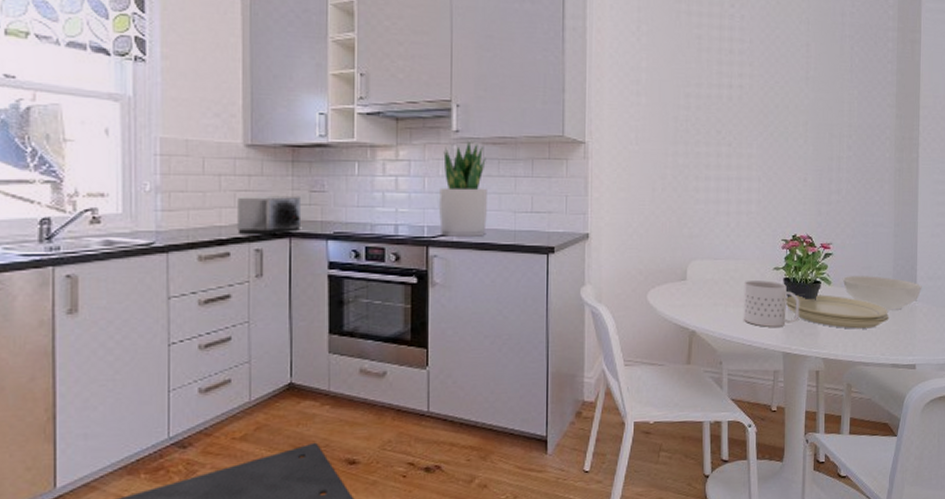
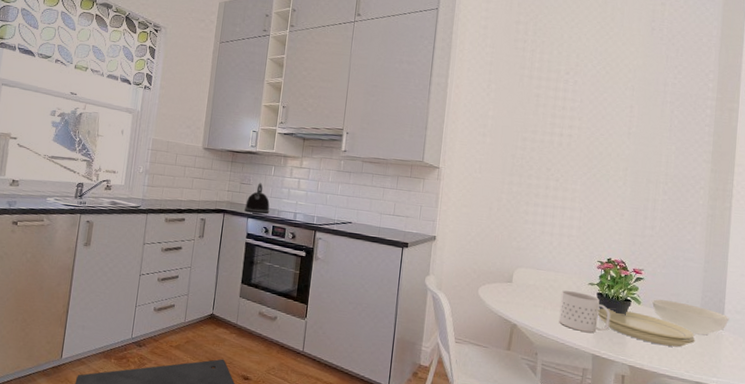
toaster: present [237,195,302,236] -> none [191,182,235,211]
kettle: none [321,188,359,232] -> present [245,183,270,215]
planter: present [439,142,487,238] -> none [325,159,364,229]

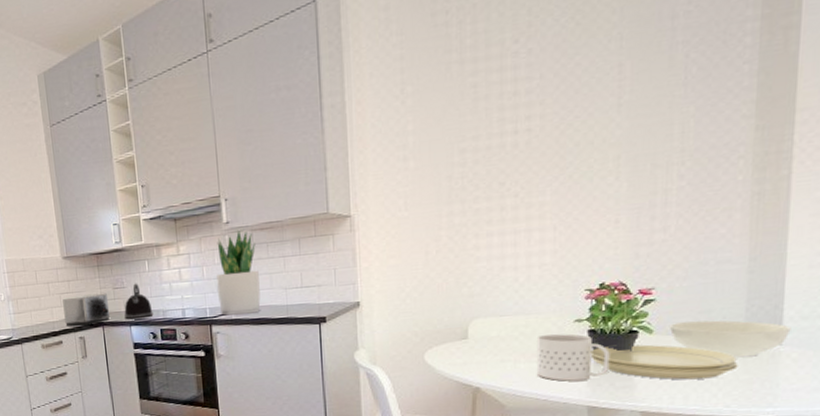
toaster: none [191,182,235,211] -> present [62,293,111,327]
planter: none [325,159,364,229] -> present [217,231,261,316]

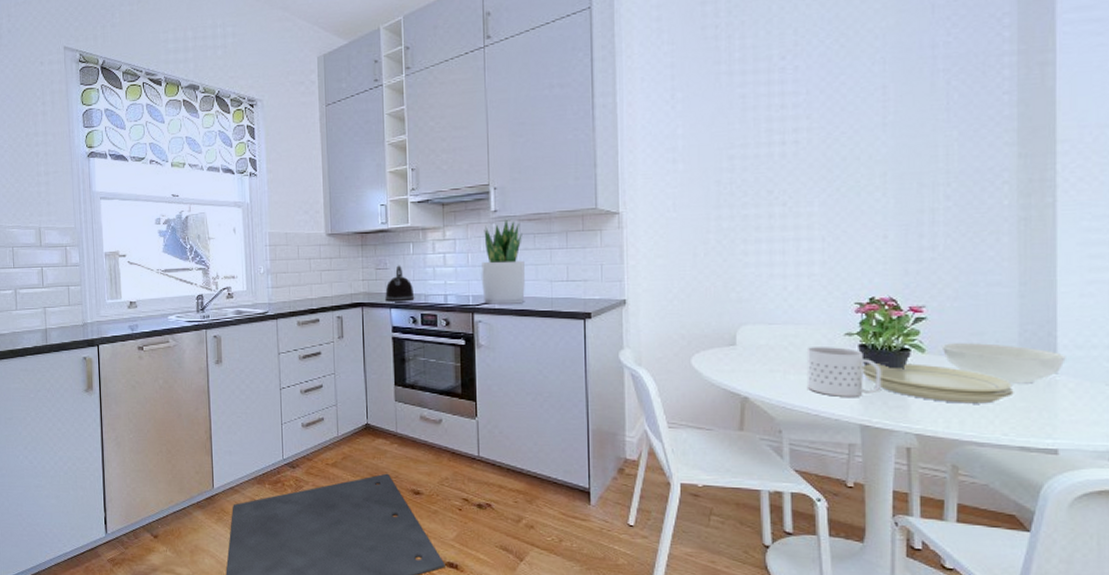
toaster: present [62,293,111,327] -> none [323,273,371,306]

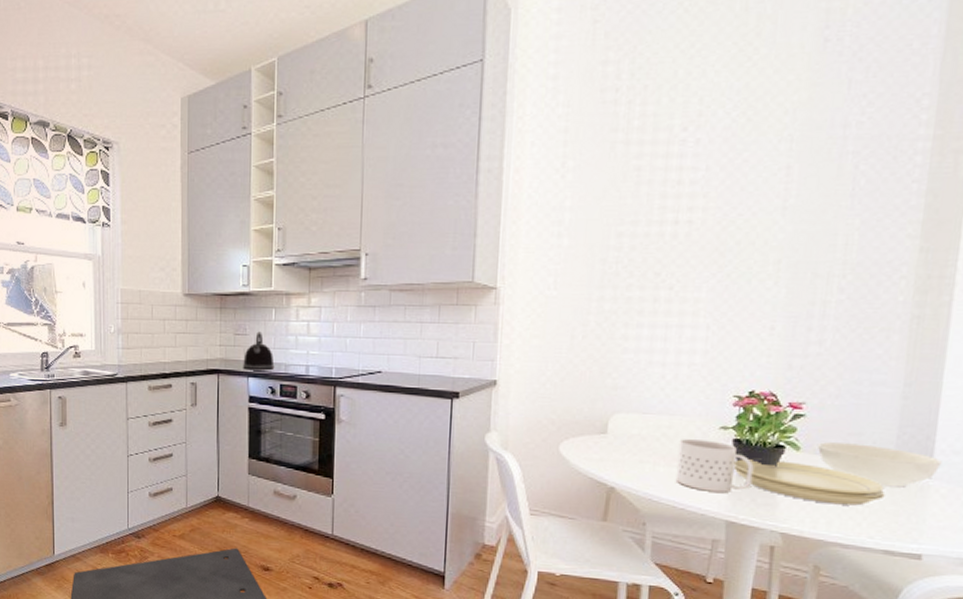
planter: present [482,220,525,306] -> none [346,289,393,380]

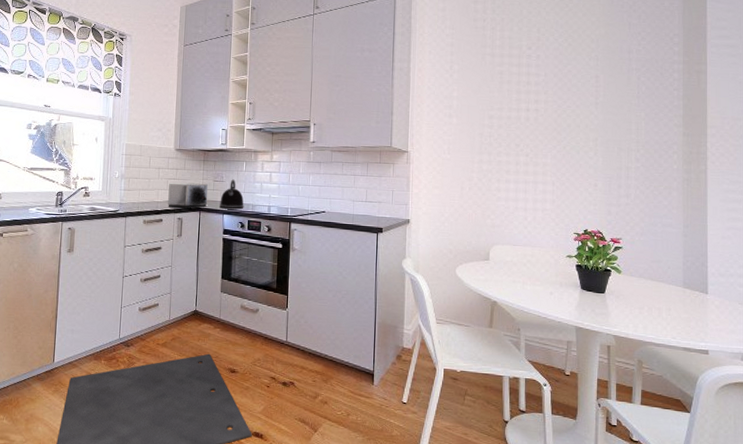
toaster: none [177,337,228,372] -> present [168,182,209,209]
mug: present [675,439,754,492] -> none [539,265,592,305]
plate: present [733,458,886,506] -> none [577,279,680,314]
bowl: present [817,442,942,488] -> none [632,267,713,301]

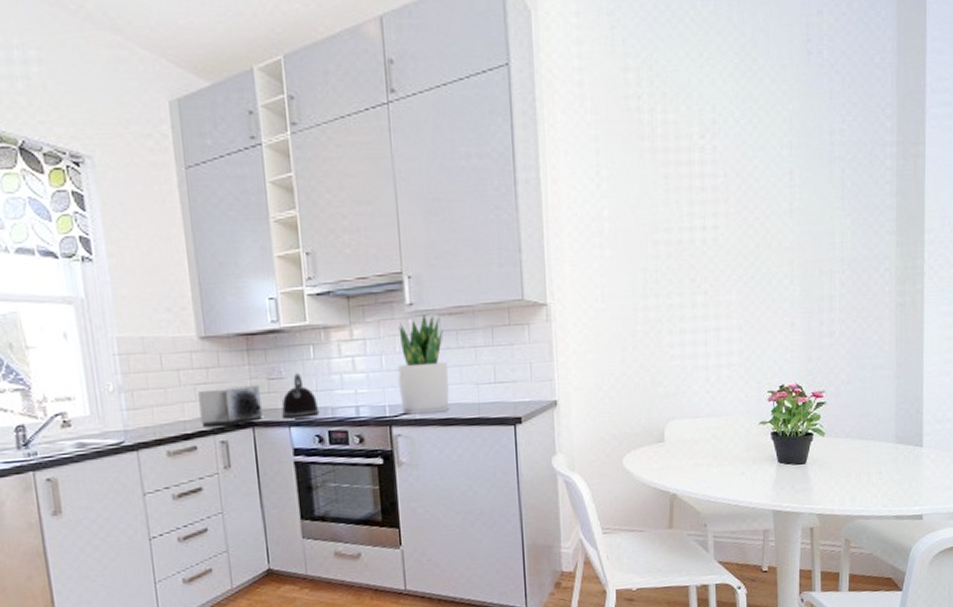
planter: none [299,150,334,218] -> present [398,315,449,416]

